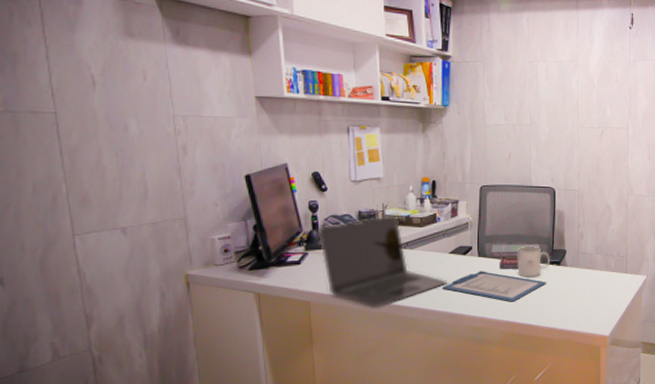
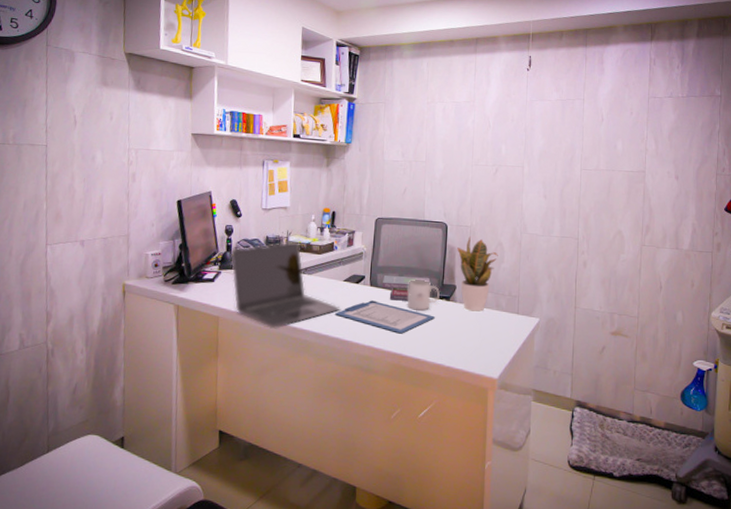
potted plant: none [566,200,606,274] -> present [457,236,498,312]

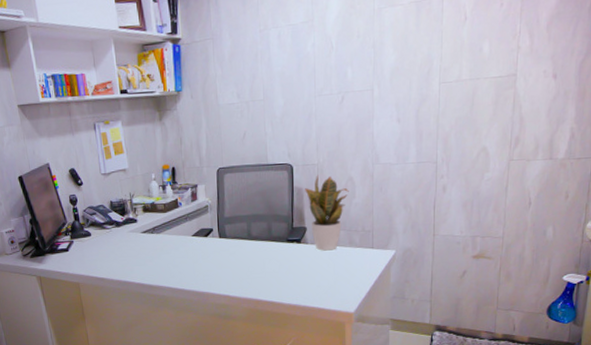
laptop: present [230,241,340,329] -> none [78,202,192,289]
clipboard: present [334,300,435,334] -> none [187,251,287,280]
books: present [382,275,432,301] -> none [231,222,281,249]
mug: present [407,280,440,311] -> none [257,226,290,256]

